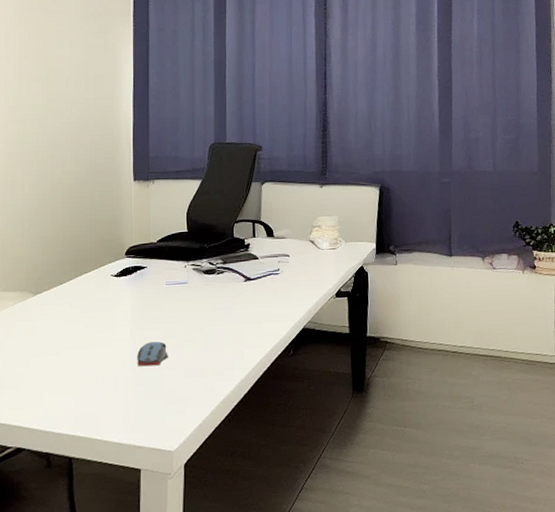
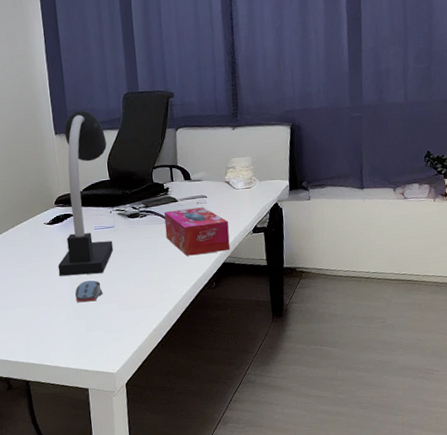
desk lamp: none [121,157,188,336] -> present [57,110,114,276]
tissue box: none [242,266,311,319] -> present [164,207,231,256]

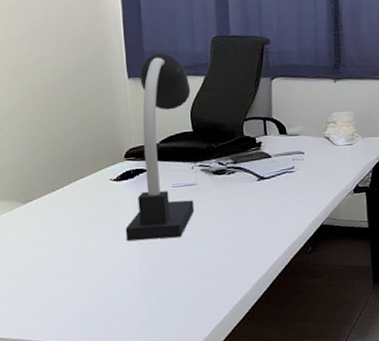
computer mouse: present [75,280,103,303] -> none [146,245,180,271]
tissue box: present [164,207,231,256] -> none [255,164,329,218]

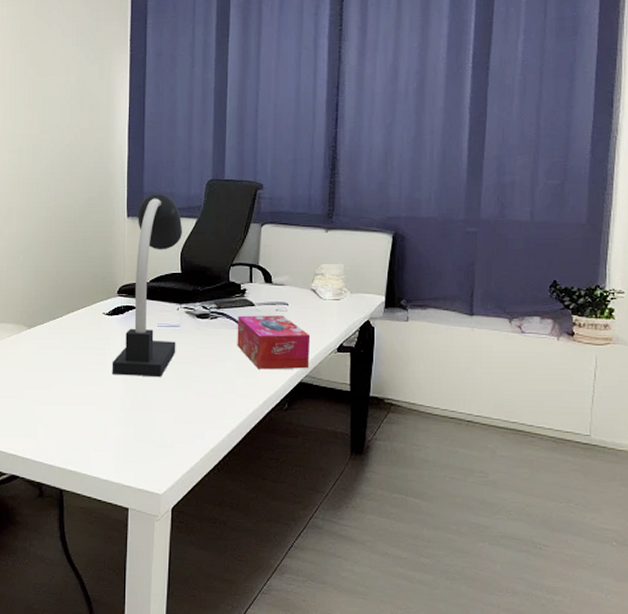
tissue box: none [255,164,329,218] -> present [237,315,311,370]

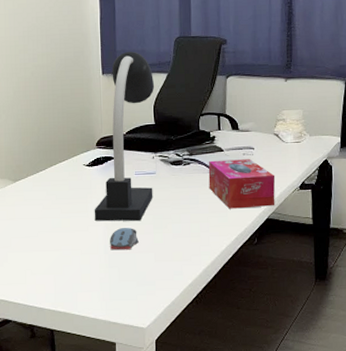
computer mouse: none [127,384,158,408] -> present [110,228,139,250]

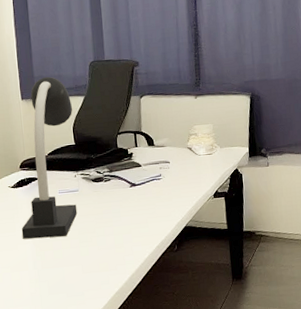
computer mouse: present [110,228,139,250] -> none [38,243,66,266]
tissue box: present [208,159,276,209] -> none [127,172,192,220]

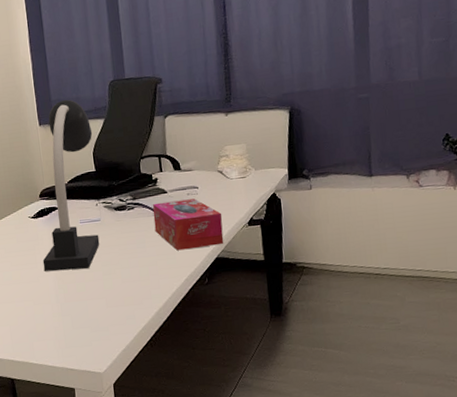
tissue box: none [127,172,192,220] -> present [152,198,224,251]

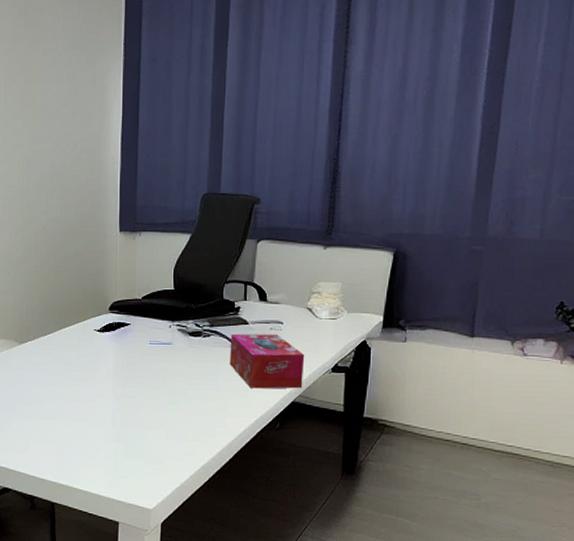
desk lamp: present [42,99,100,272] -> none [103,207,177,395]

